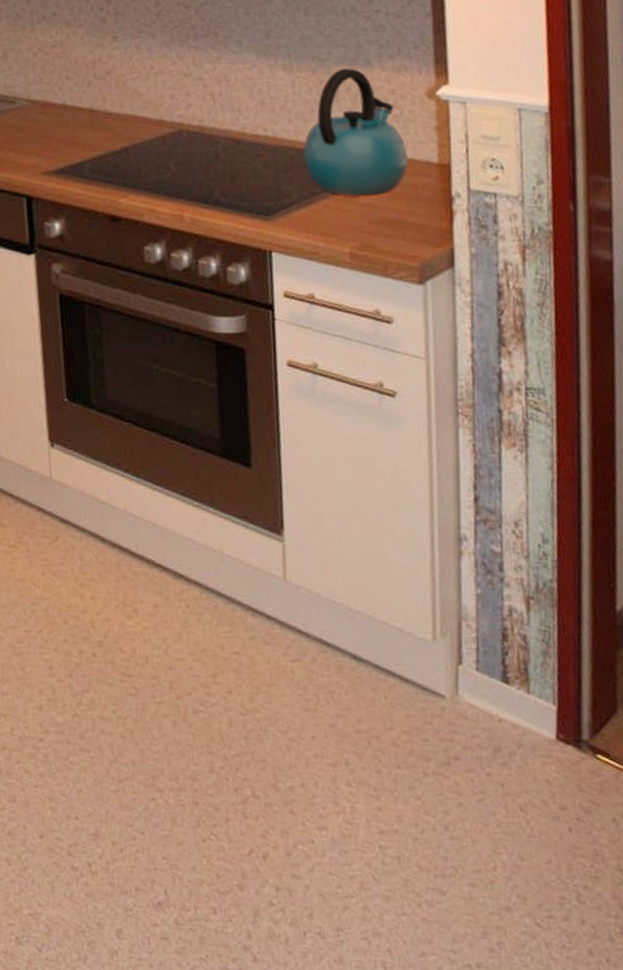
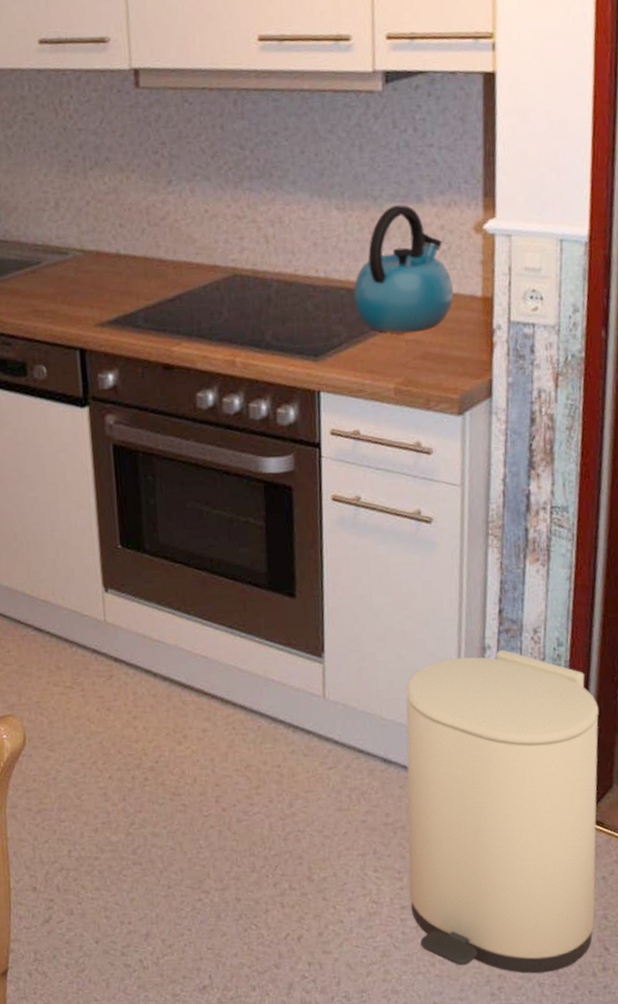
pedal bin: none [374,542,607,930] -> present [405,649,599,973]

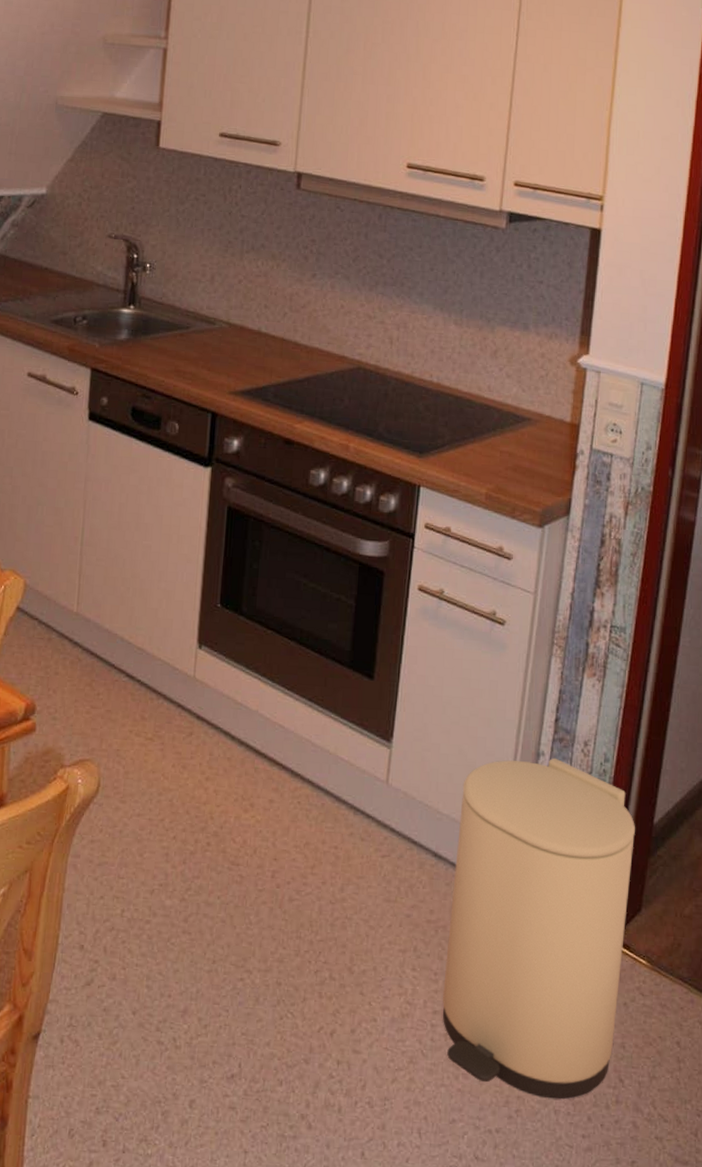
kettle: present [353,205,454,334] -> none [459,329,547,446]

